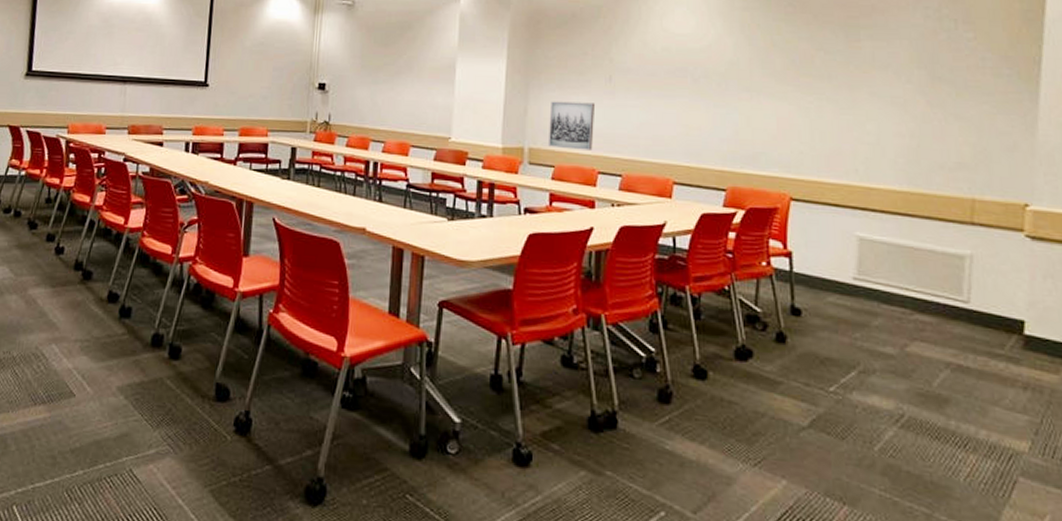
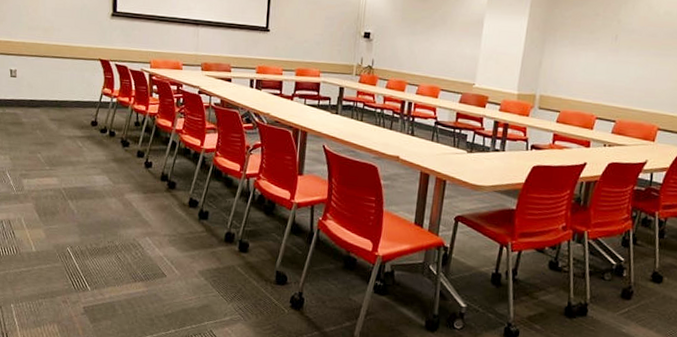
wall art: present [547,101,596,151] -> none [556,55,601,99]

